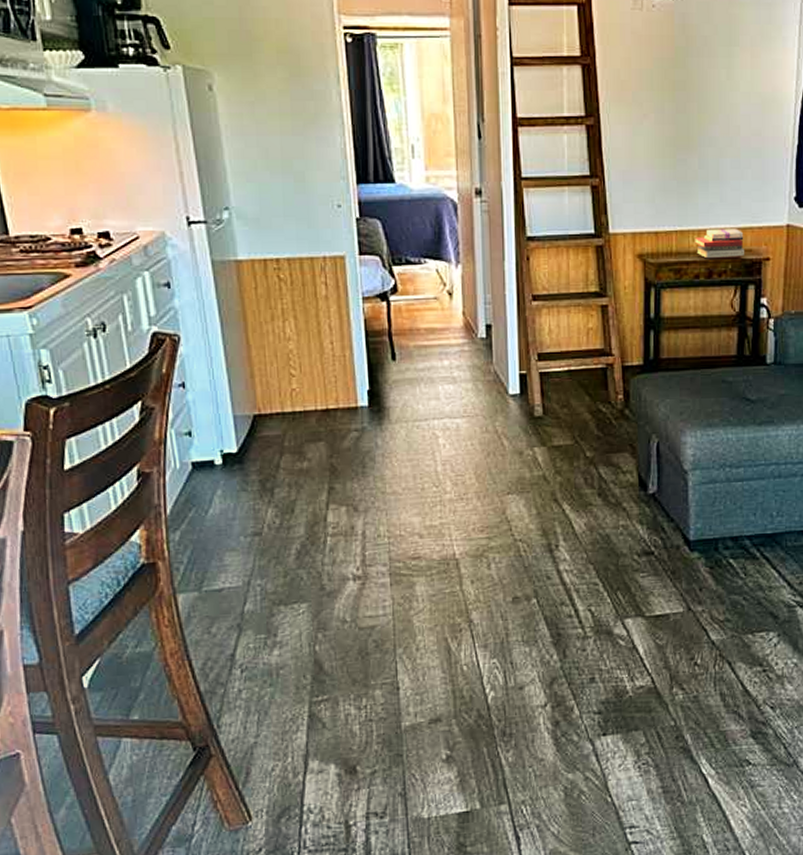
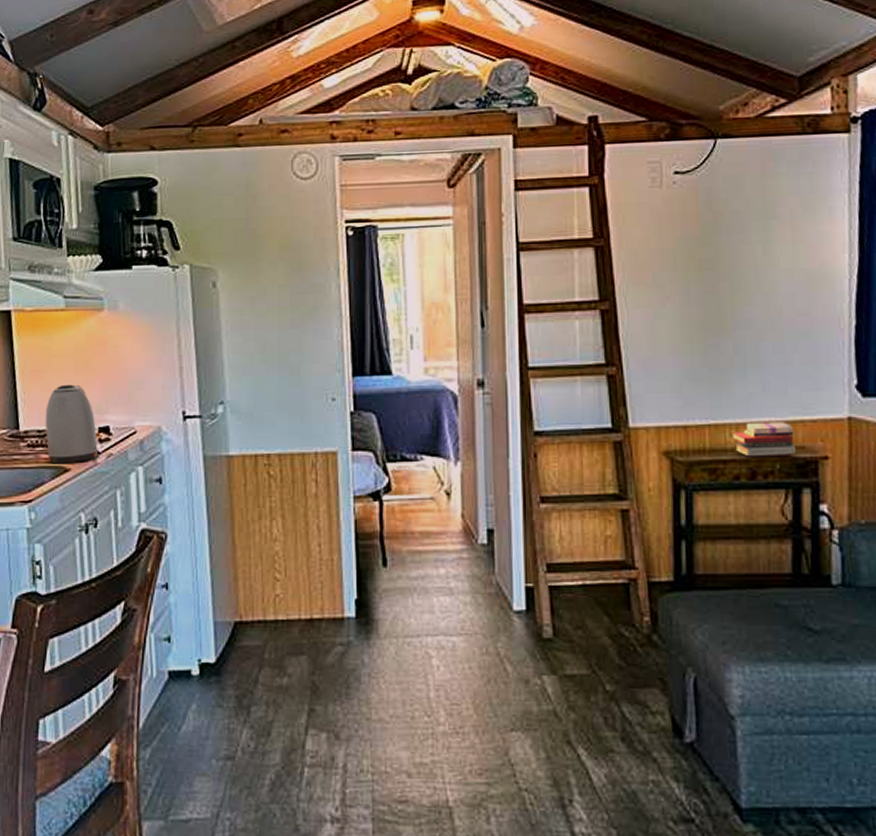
kettle: none [36,188,101,270] -> present [45,384,99,464]

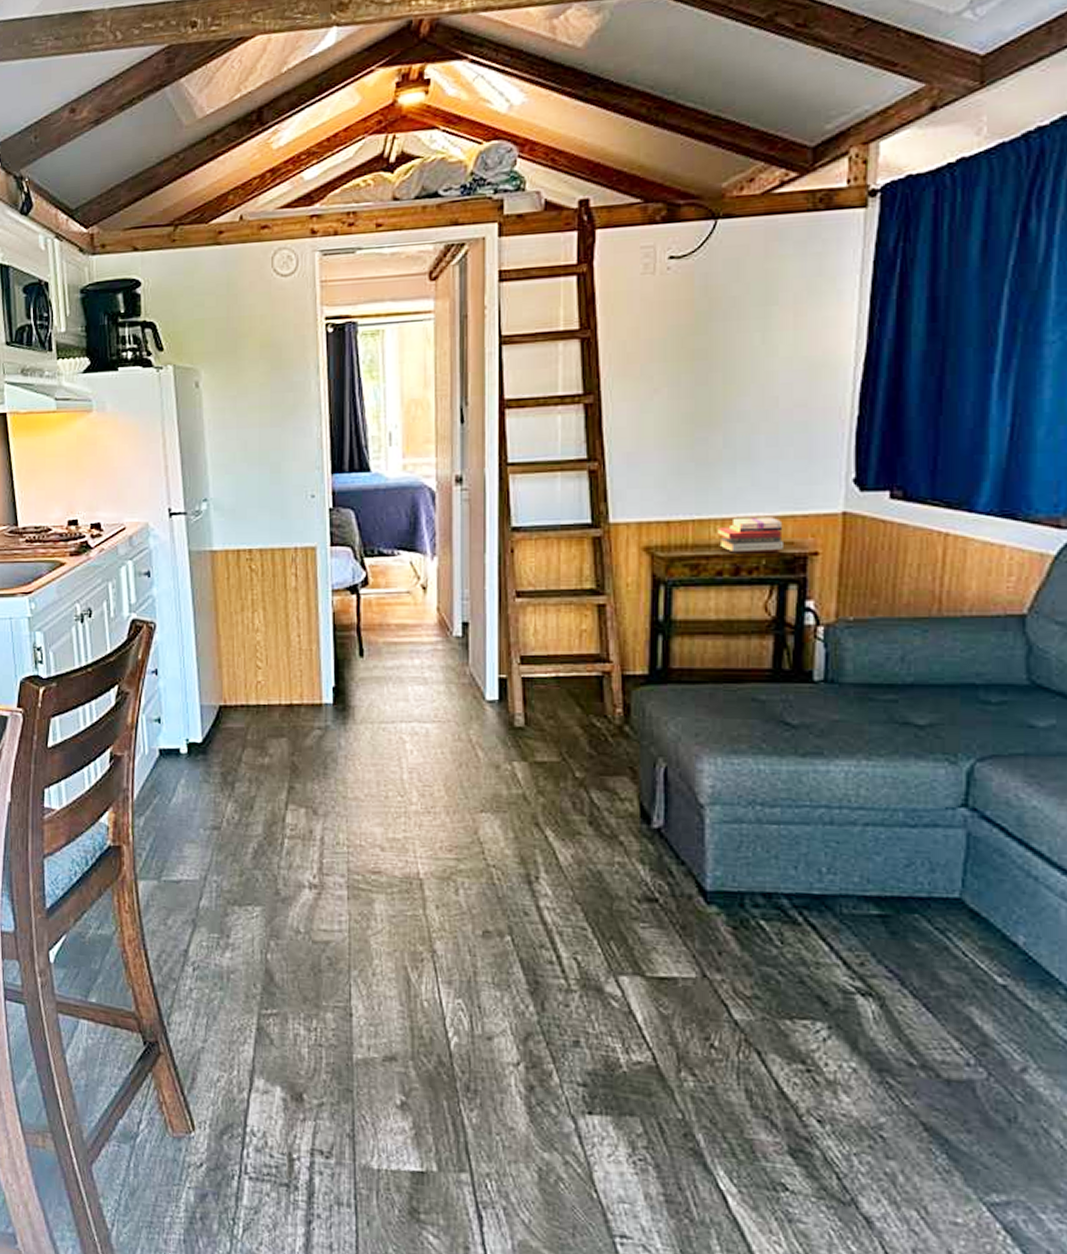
kettle: present [45,384,99,464] -> none [41,483,92,558]

